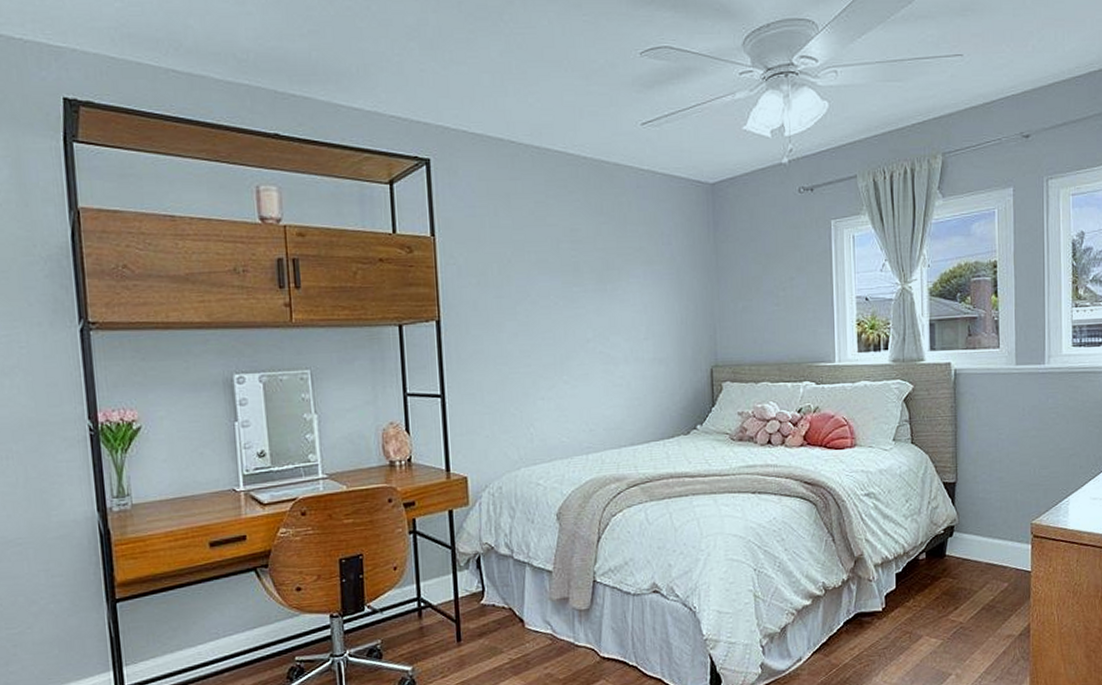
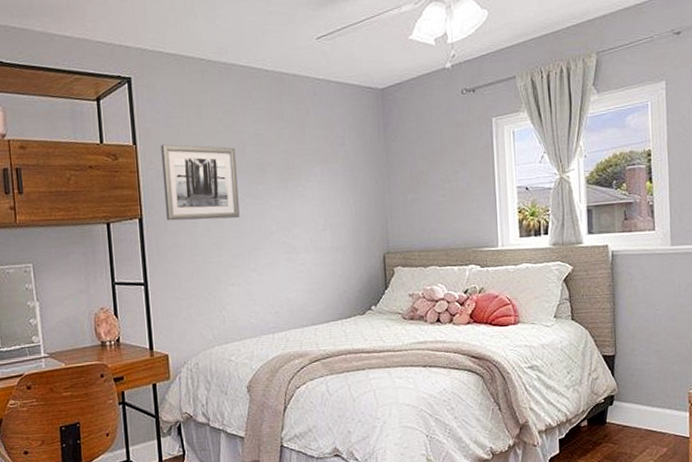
wall art: none [463,237,552,325] -> present [161,144,240,221]

